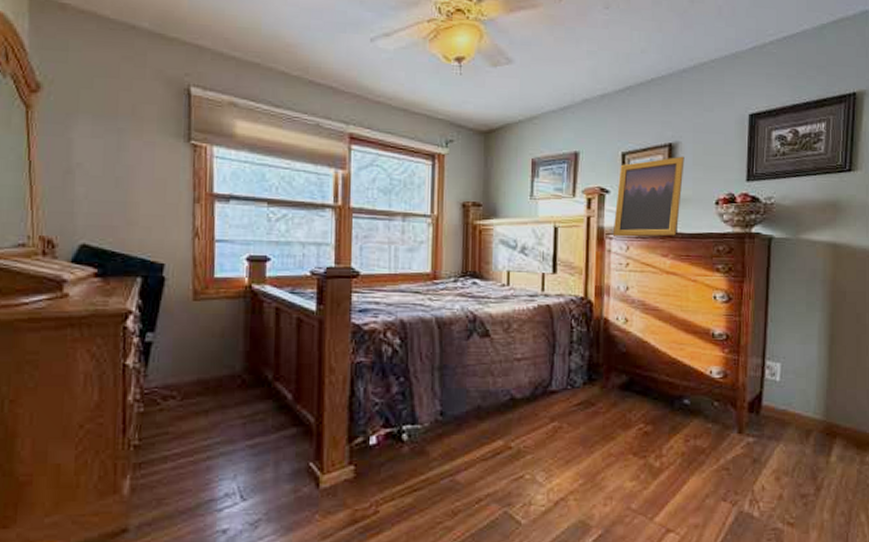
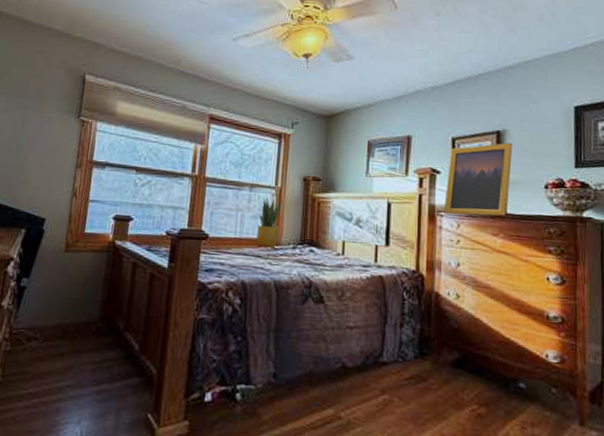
planter: none [413,227,440,282] -> present [256,197,282,248]

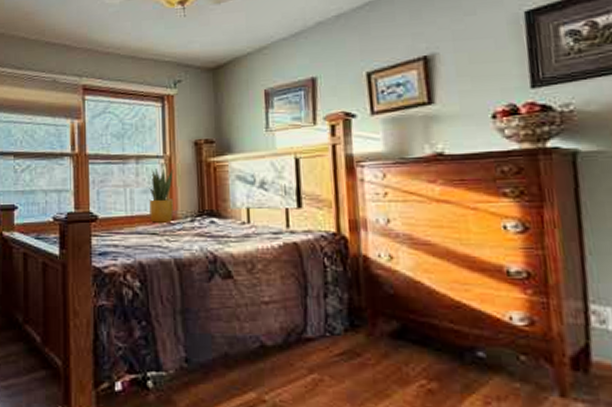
picture frame: present [443,142,513,217] -> none [364,68,446,164]

